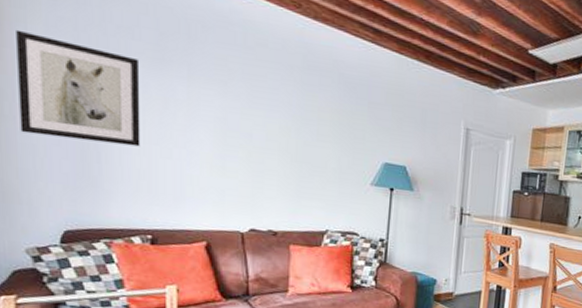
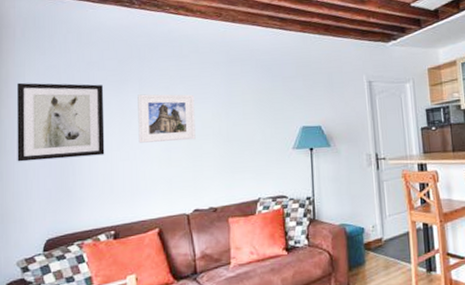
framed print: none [185,82,259,152] -> present [138,94,196,143]

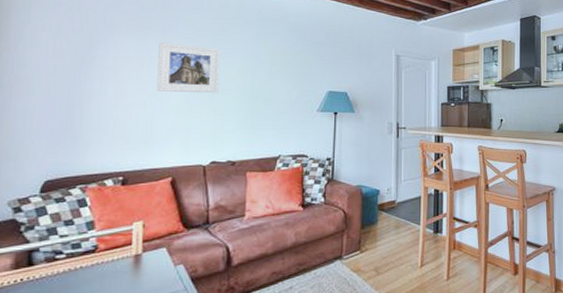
wall art: present [17,82,105,162] -> none [15,15,121,100]

